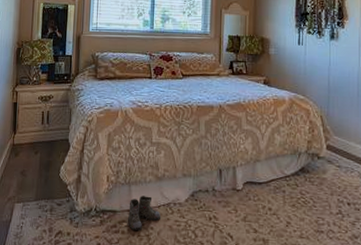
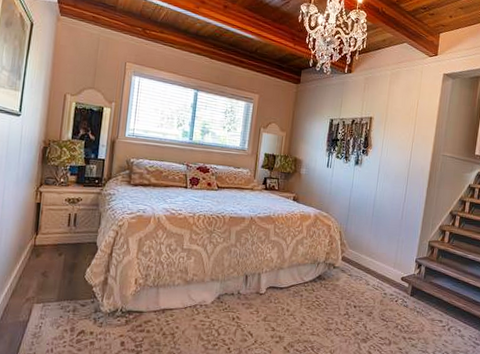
boots: present [128,196,160,231] -> none [154,298,186,330]

